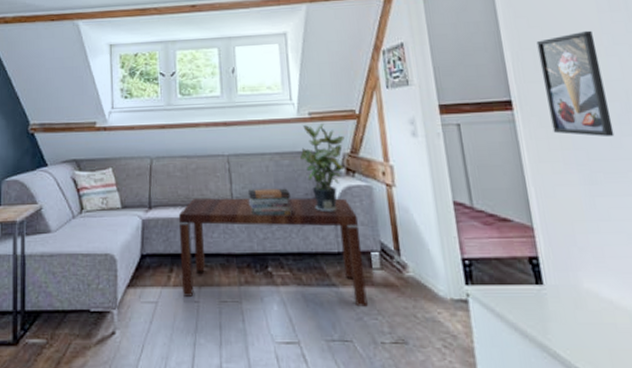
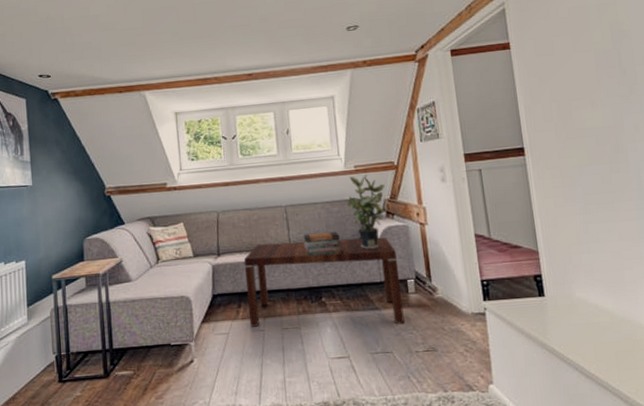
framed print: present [536,30,615,137] -> none [545,85,605,175]

